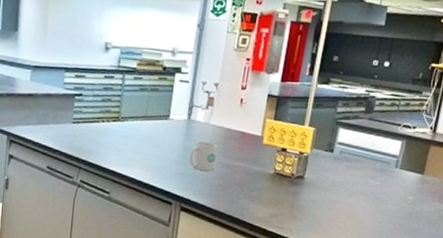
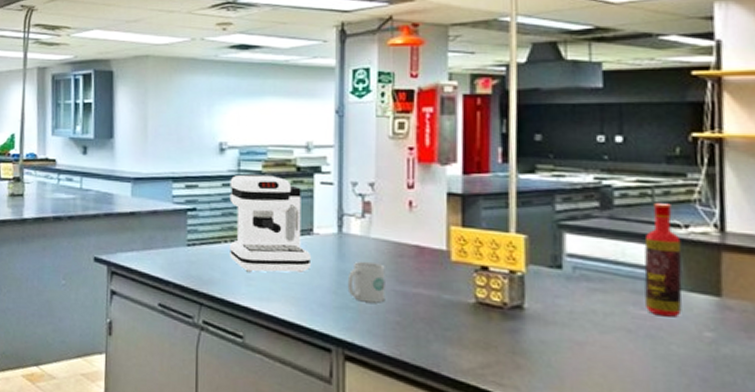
coffee maker: none [105,70,166,147] -> present [228,174,312,272]
bottle: none [378,110,409,187] -> present [644,202,682,317]

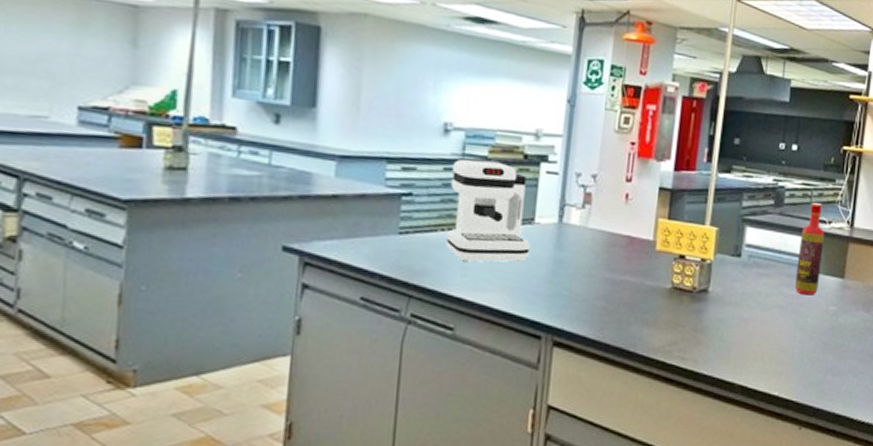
mug: present [347,261,385,303] -> none [562,250,599,291]

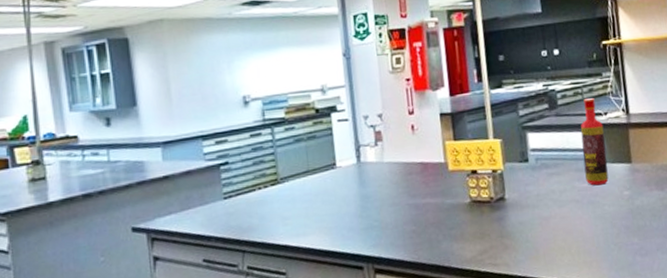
coffee maker: present [445,159,531,262] -> none [257,120,338,213]

